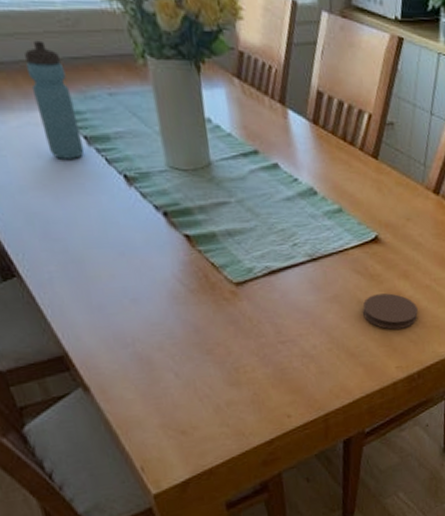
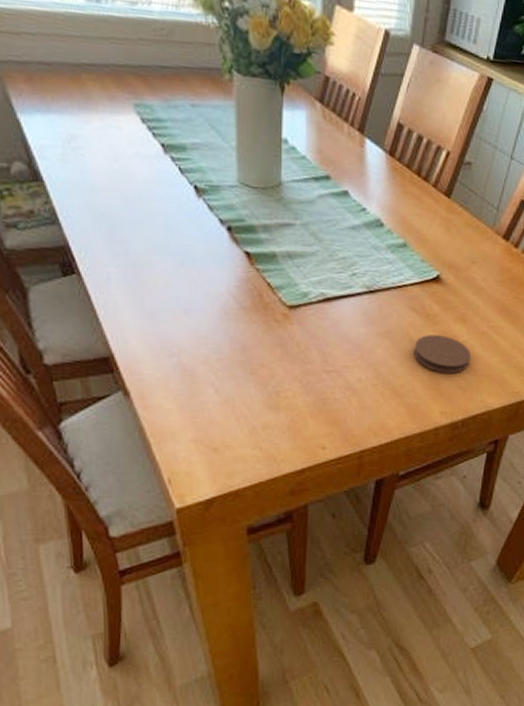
water bottle: present [25,40,85,159] -> none [116,46,160,165]

